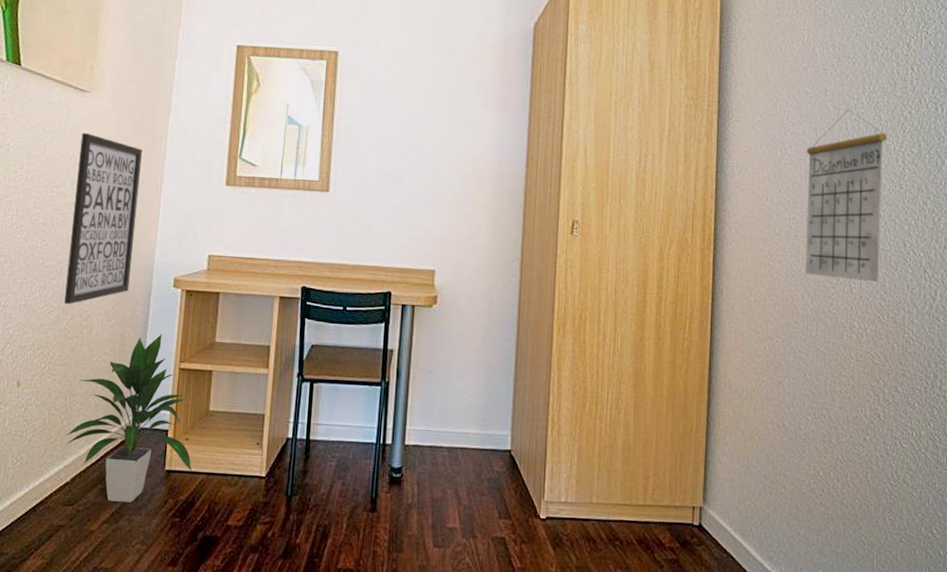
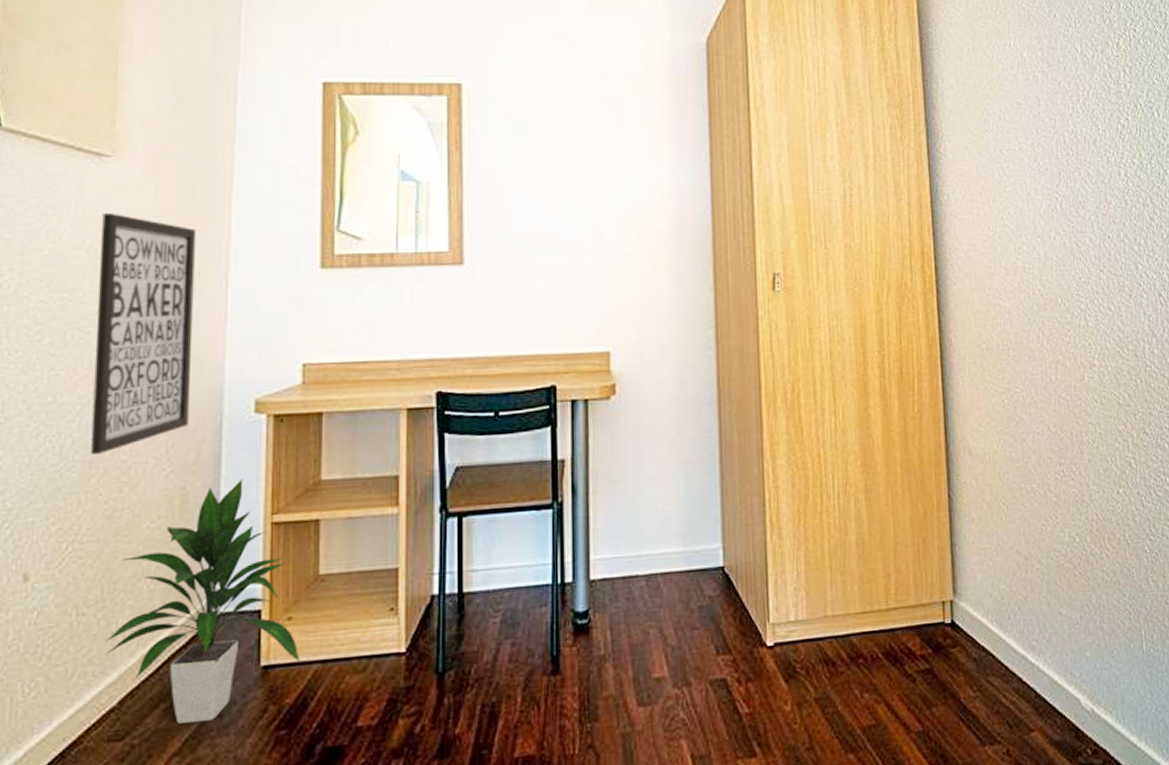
calendar: present [805,109,887,283] -> none [1025,120,1114,313]

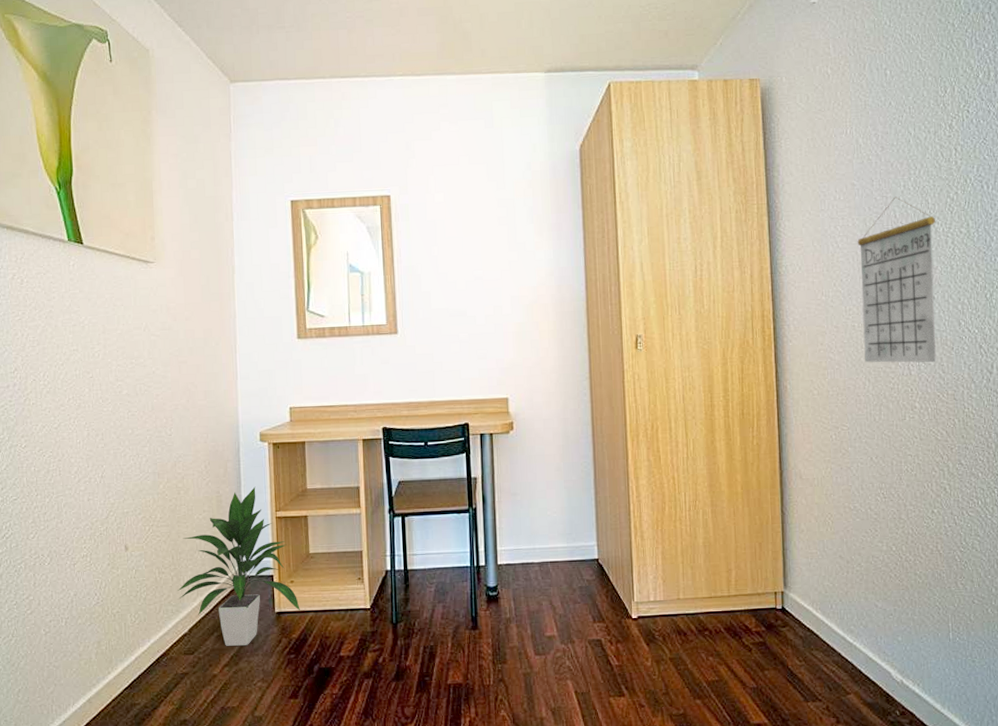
wall art: present [91,212,196,454] -> none [152,302,218,468]
calendar: none [1025,120,1114,313] -> present [857,196,936,363]

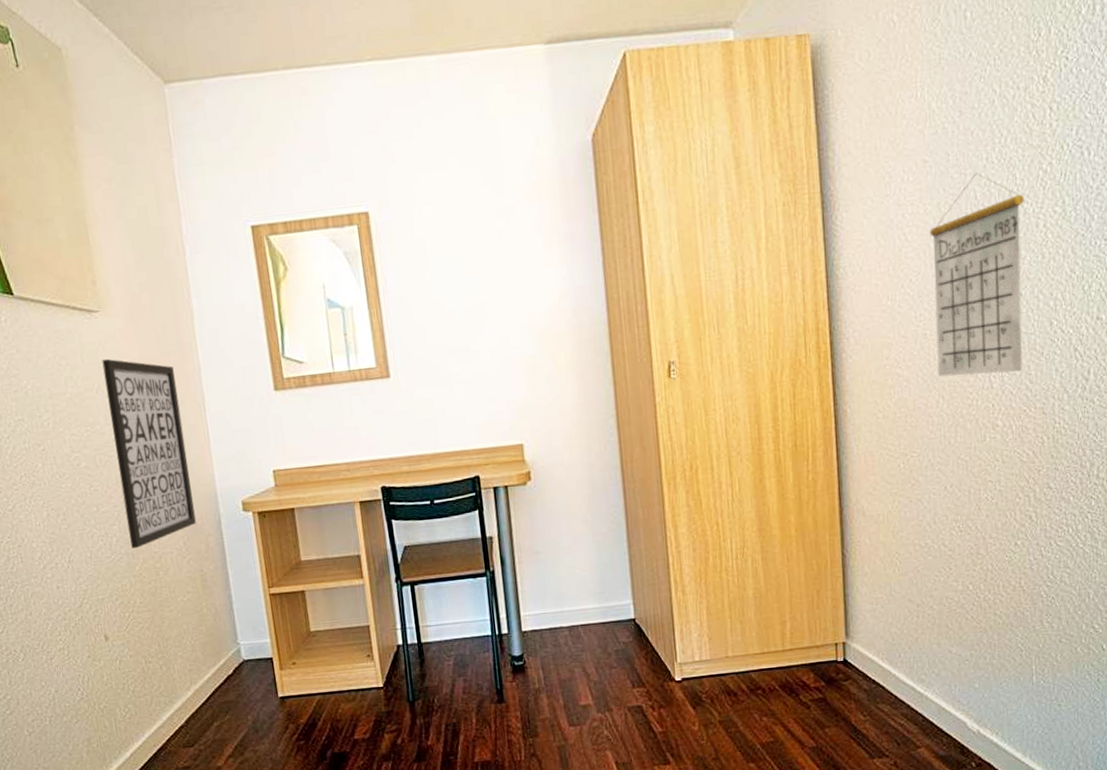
wall art: none [152,302,218,468] -> present [102,358,196,548]
indoor plant: present [177,486,300,646] -> none [168,561,306,736]

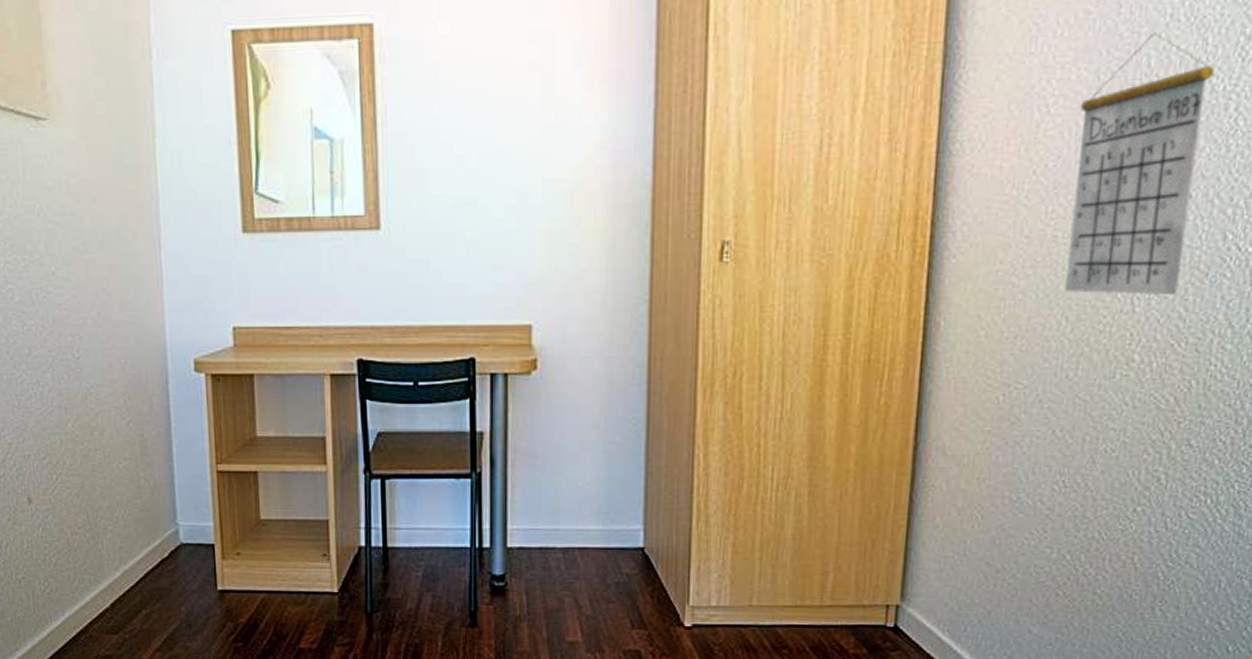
wall art: present [102,358,196,548] -> none [46,176,140,401]

